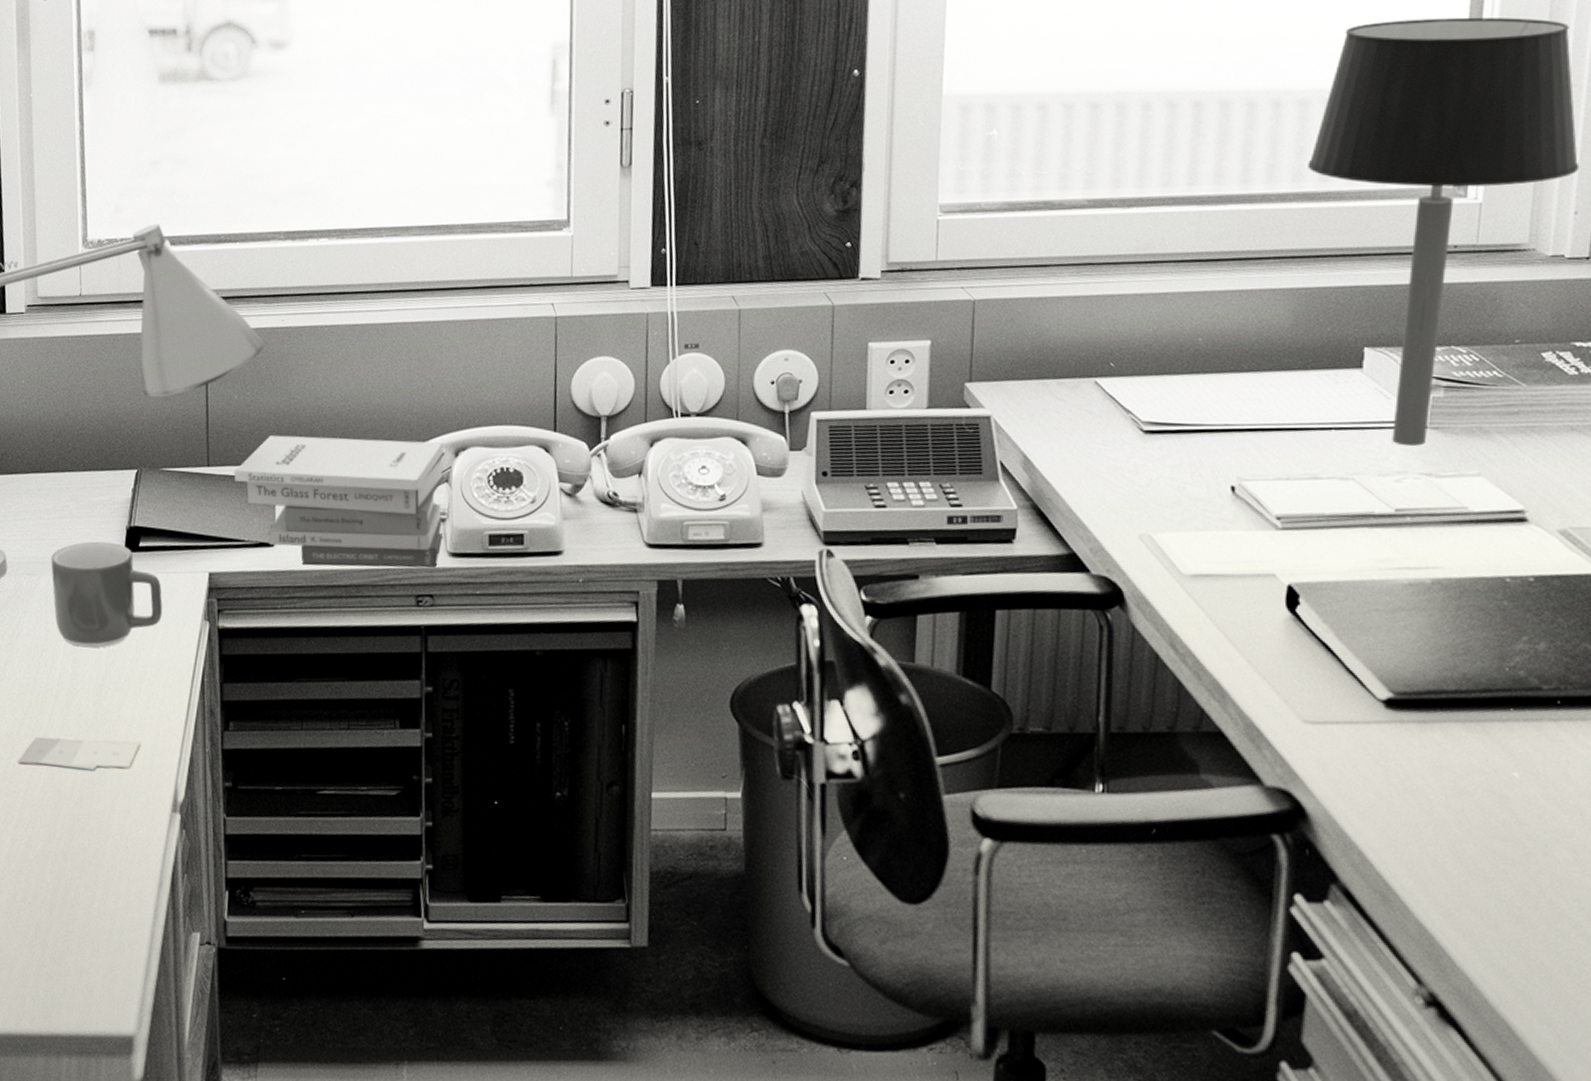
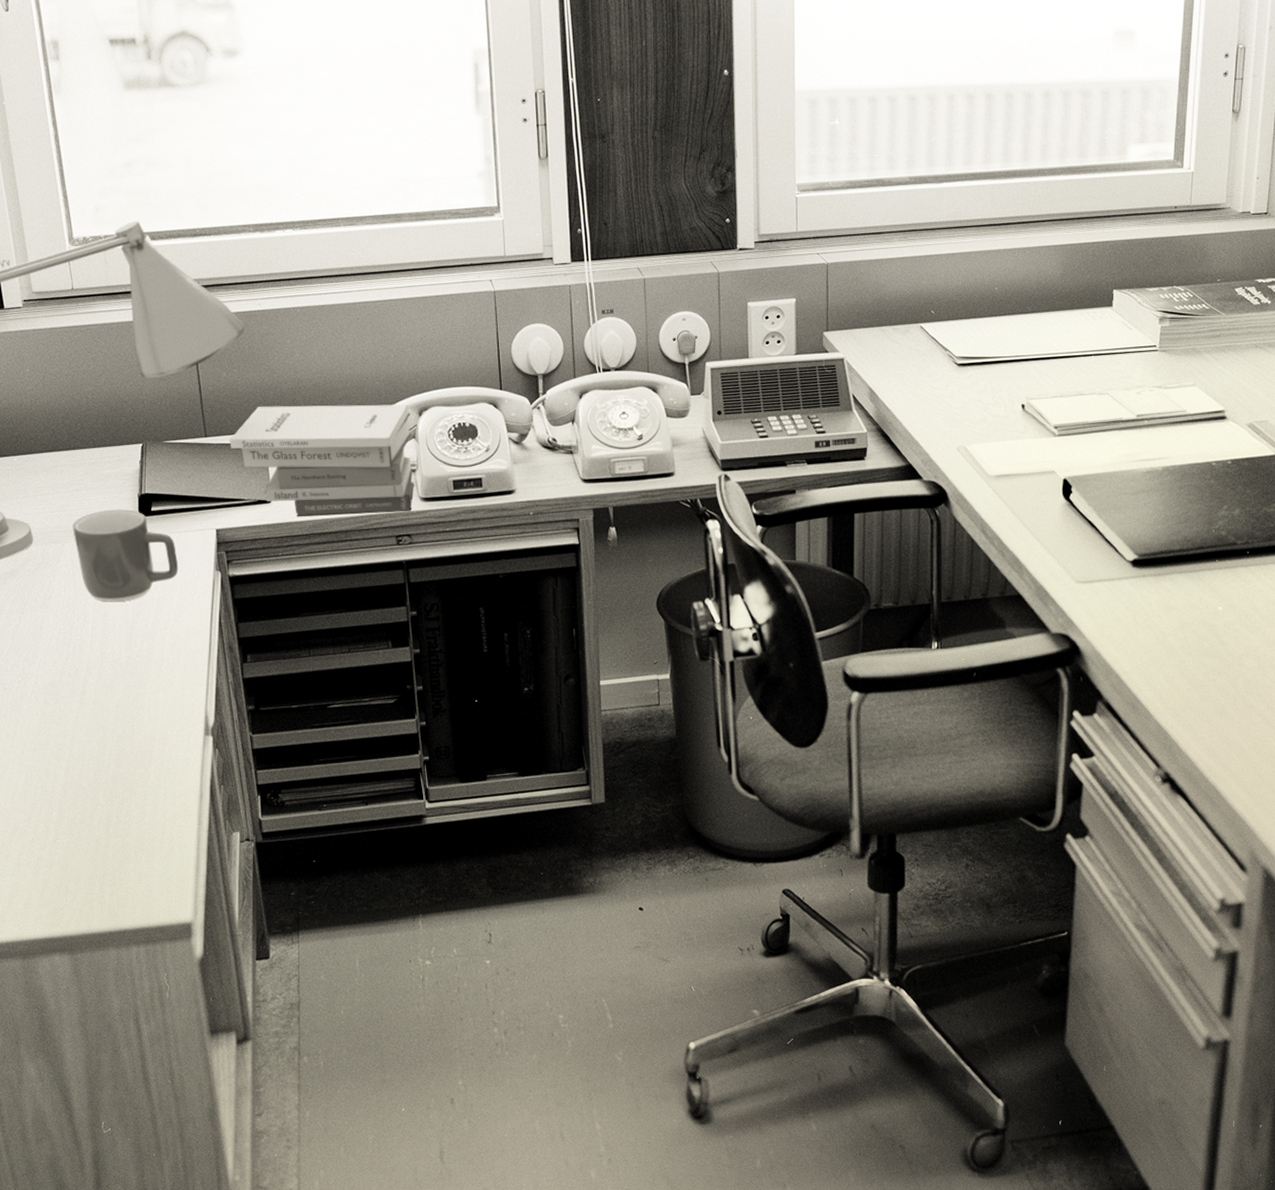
sticky notes: present [17,737,141,771] -> none [63,679,171,707]
table lamp: present [1308,17,1580,447] -> none [1070,21,1260,366]

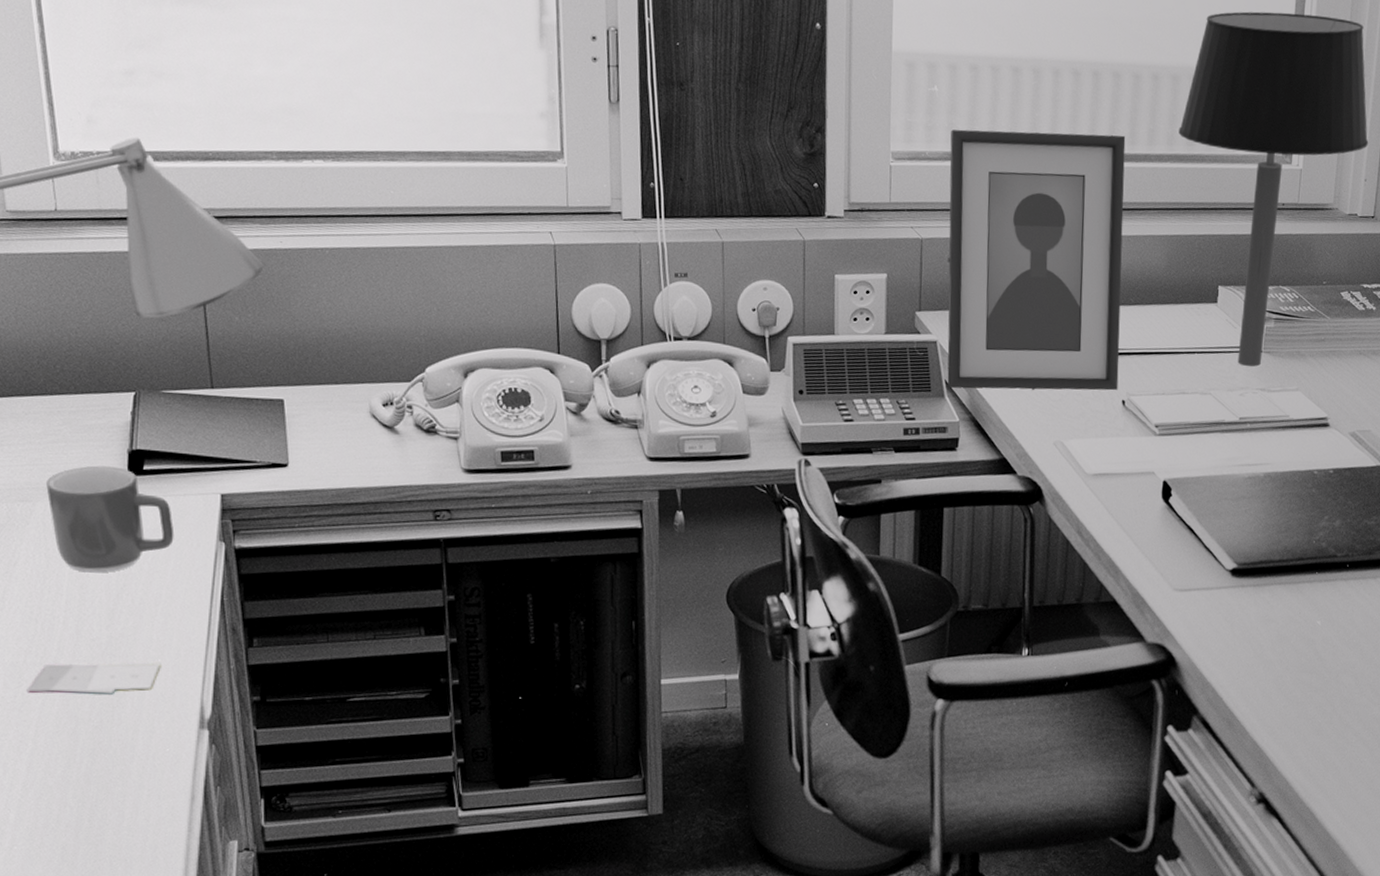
sticky notes: none [63,679,171,707] -> present [27,662,161,694]
books: present [229,404,414,517] -> none [240,356,456,485]
picture frame: none [851,152,1019,402] -> present [947,129,1126,391]
table lamp: none [1070,21,1260,366] -> present [1178,11,1369,367]

